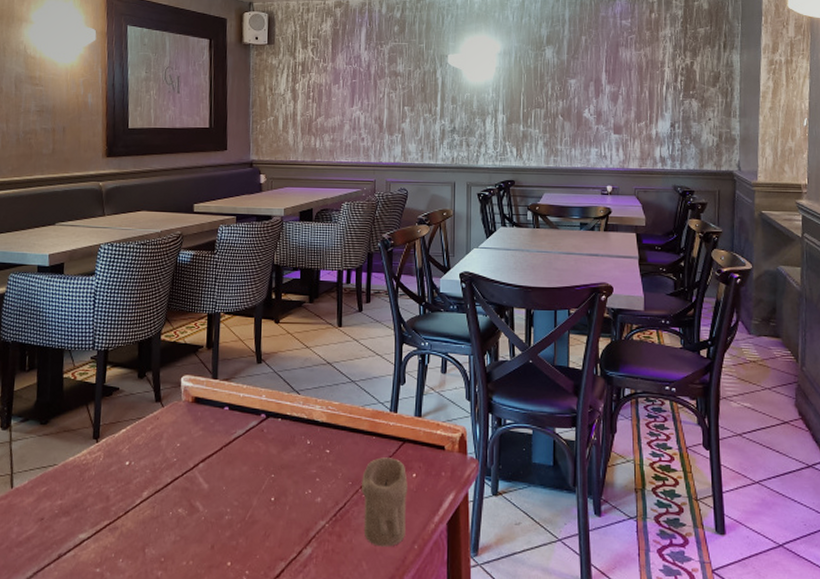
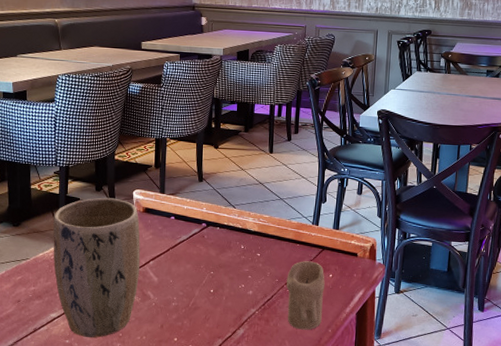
plant pot: none [85,386,189,564] -> present [53,197,140,338]

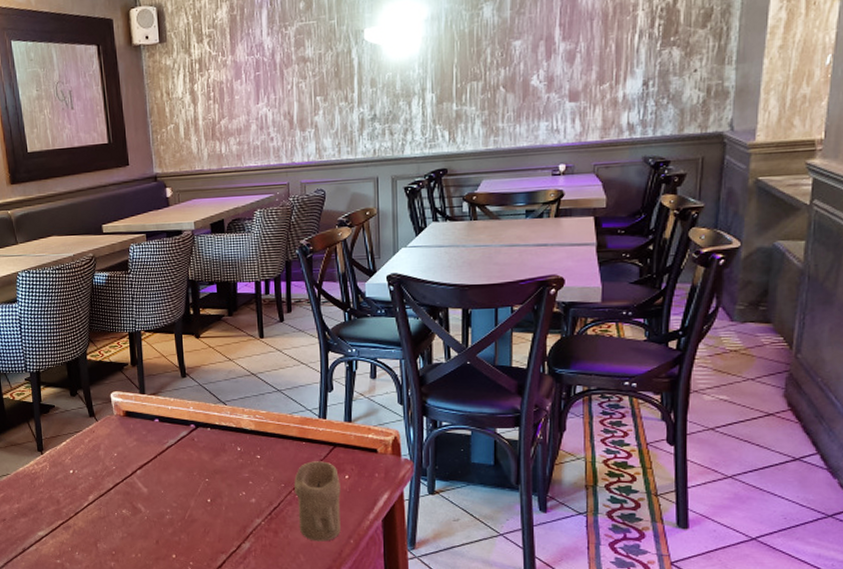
plant pot: present [53,197,140,338] -> none [30,402,127,556]

